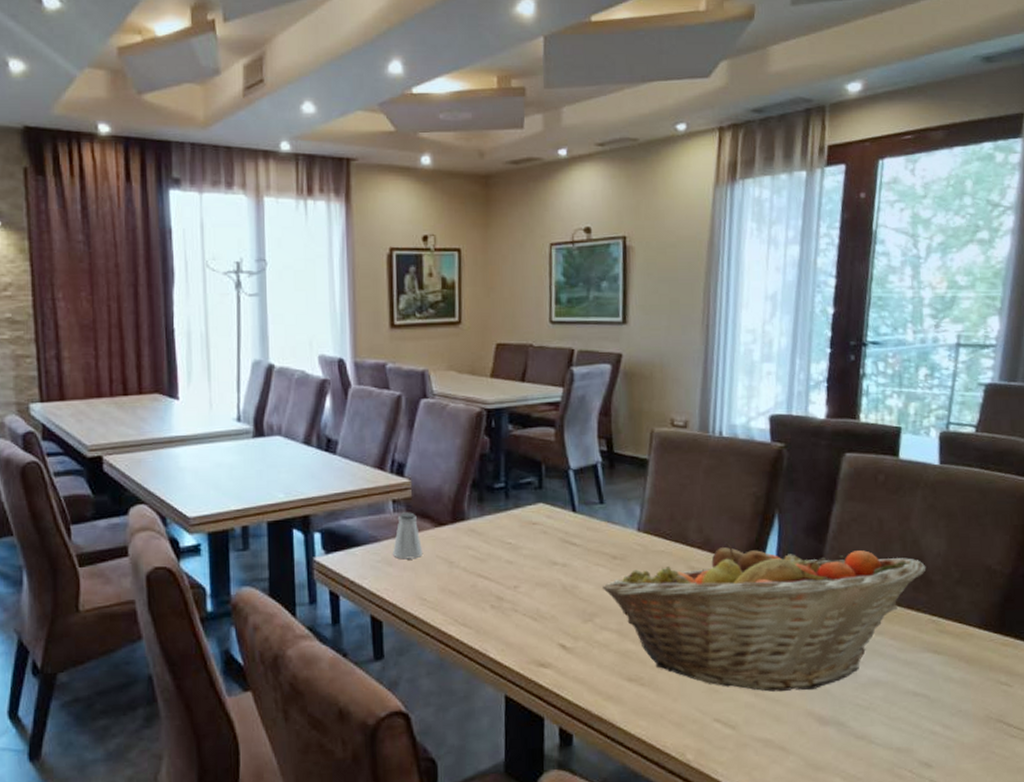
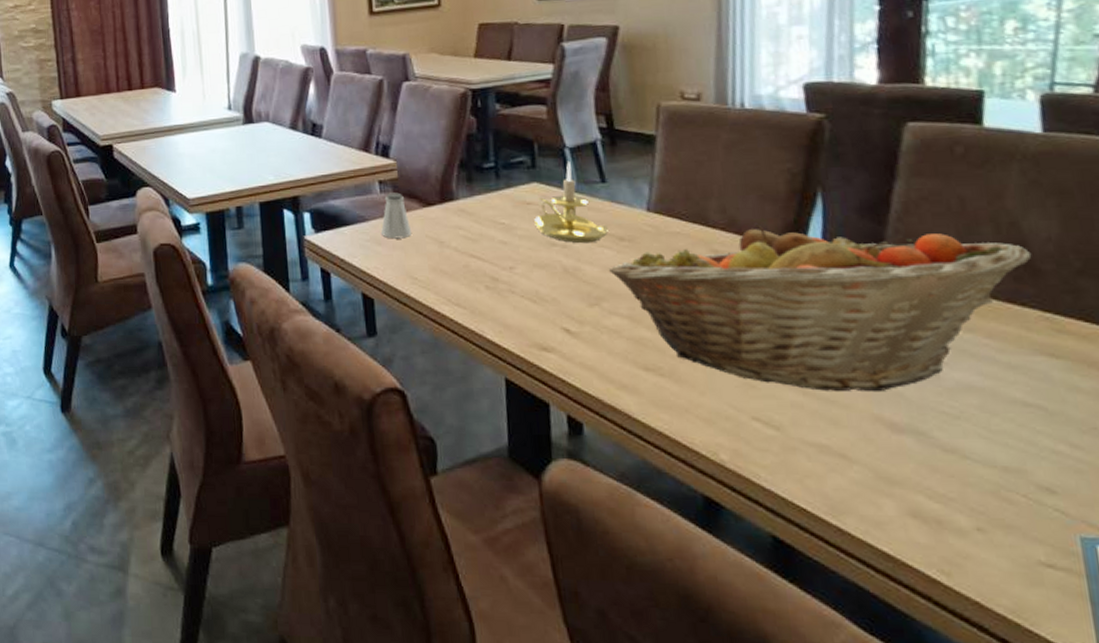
candle holder: none [539,482,604,562] -> present [534,160,608,244]

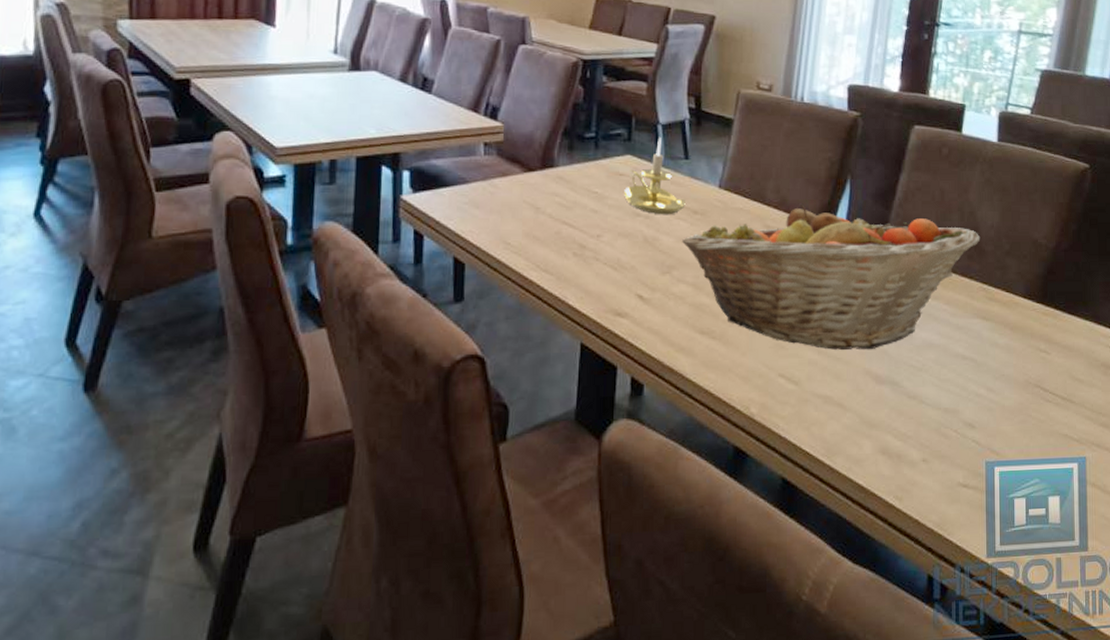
saltshaker: present [380,192,412,239] -> none [479,156,511,203]

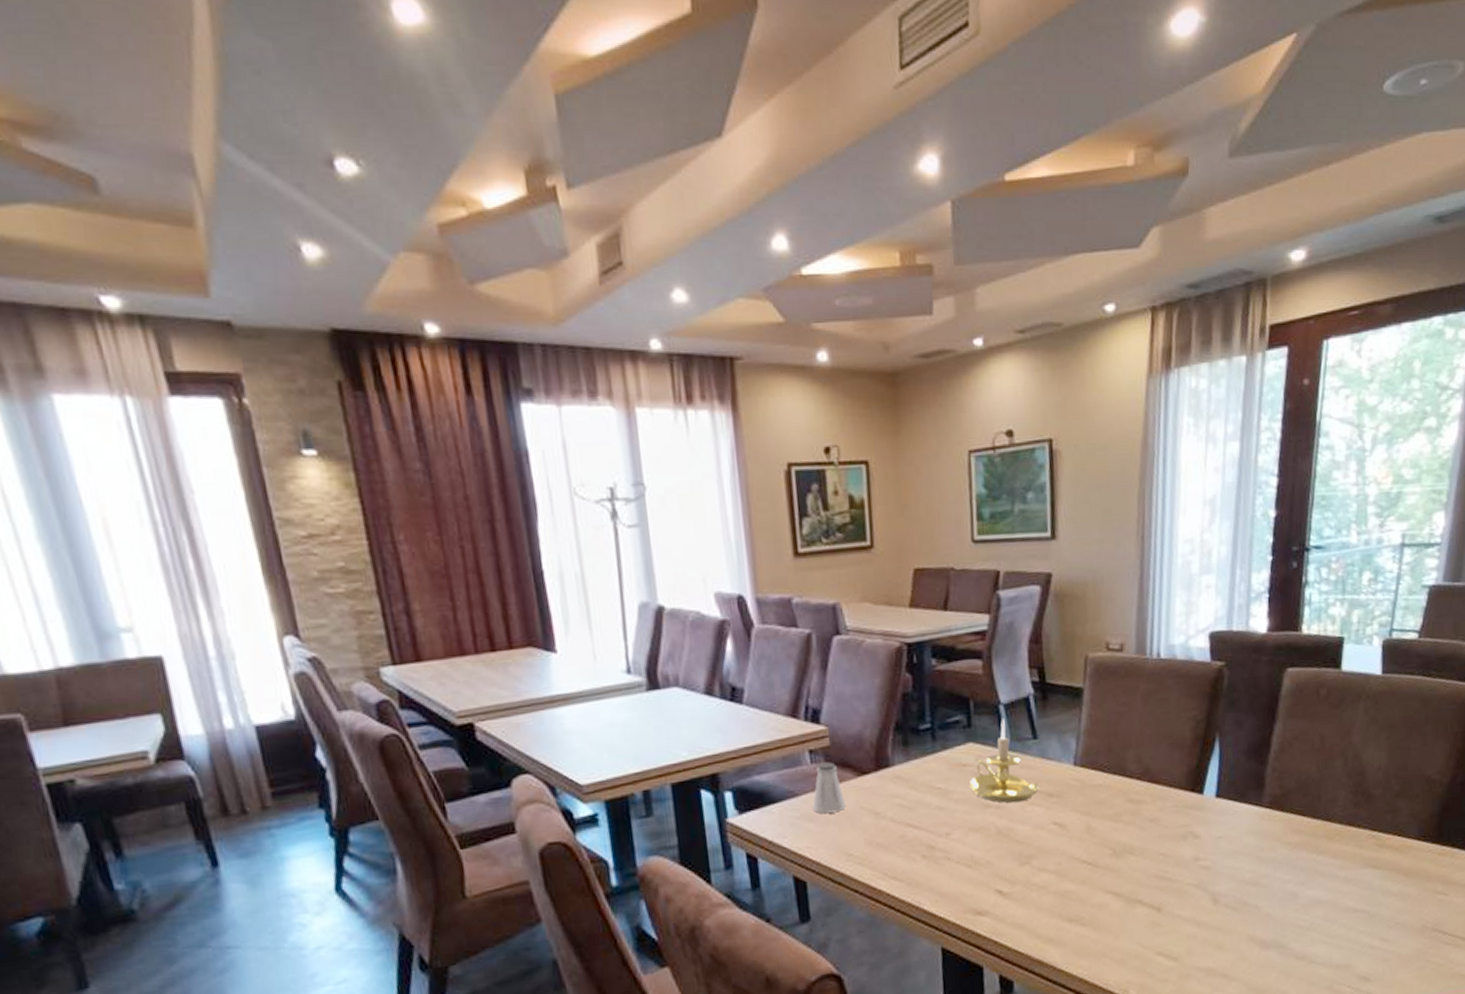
saltshaker: none [479,156,511,203] -> present [812,762,846,814]
fruit basket: present [682,203,981,350] -> none [1039,769,1367,921]

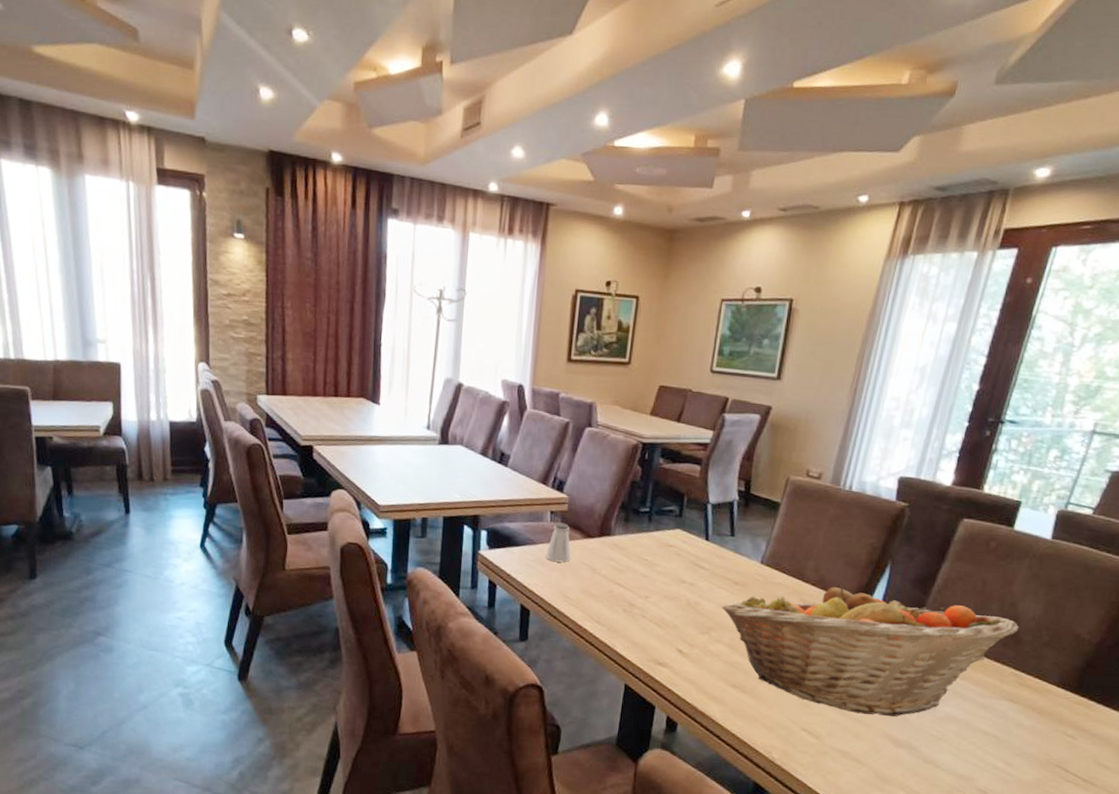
candle holder: present [970,717,1039,803] -> none [672,514,728,584]
fruit basket: none [1039,769,1367,921] -> present [722,583,1019,717]

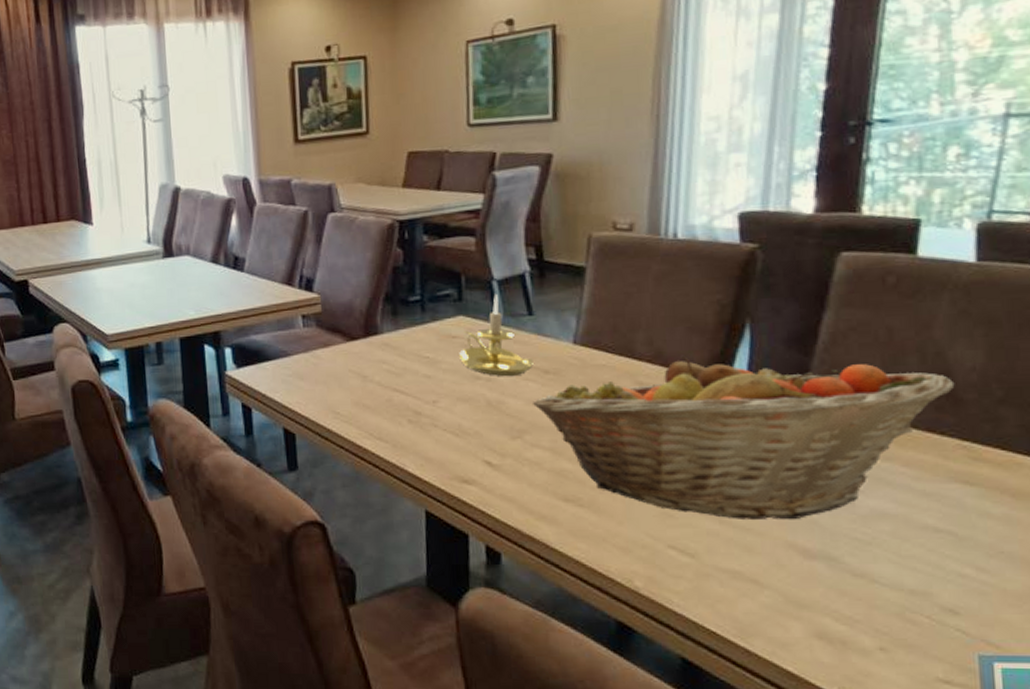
saltshaker: present [545,522,572,563] -> none [303,327,335,374]
candle holder: none [672,514,728,584] -> present [459,293,534,377]

